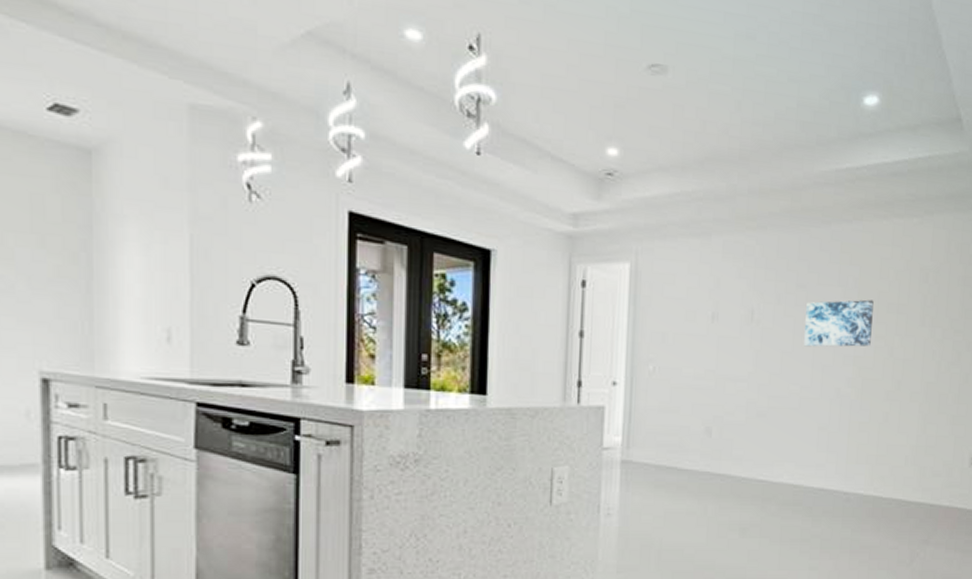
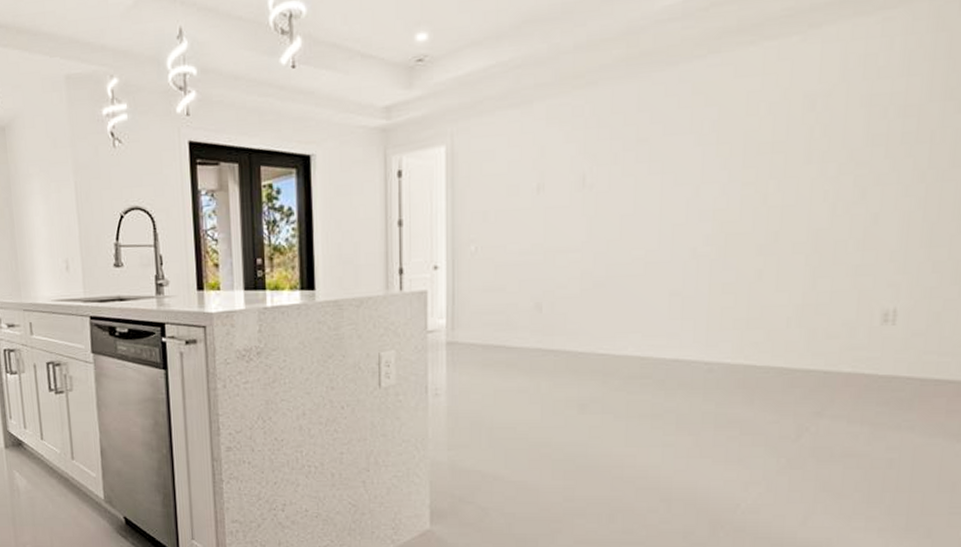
wall art: present [804,299,874,347] -> none [648,142,739,207]

